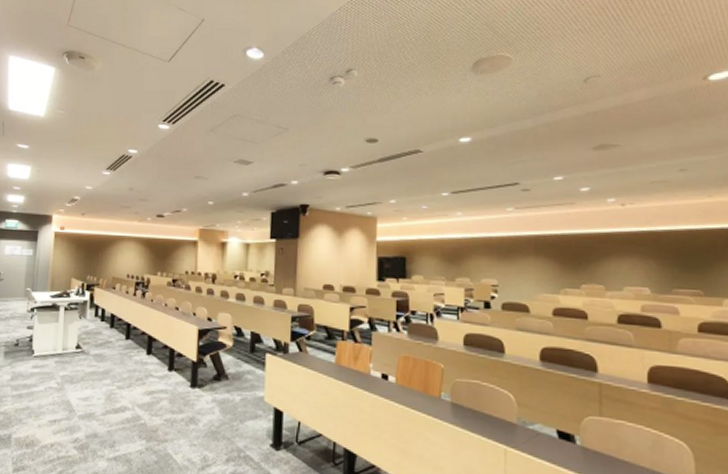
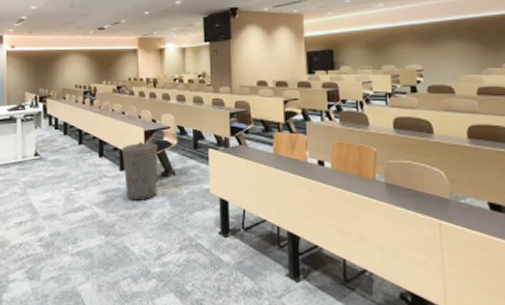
trash can: none [171,341,212,406] -> present [121,142,158,202]

